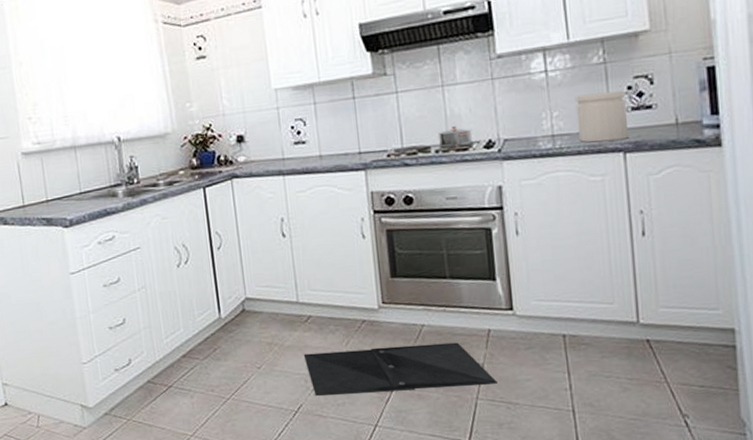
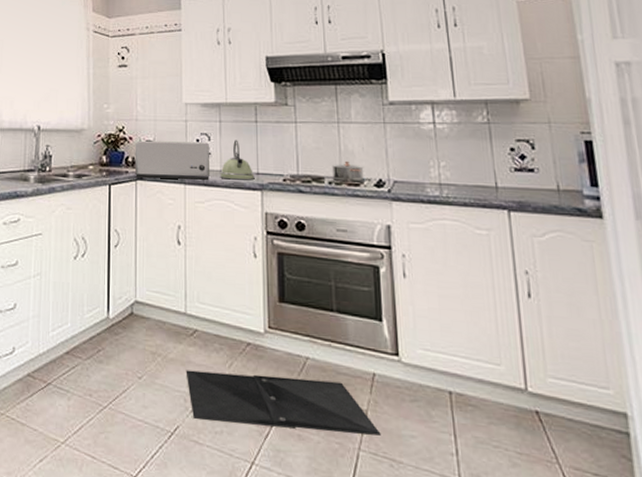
toaster: none [225,128,309,177] -> present [134,140,212,181]
kettle: none [320,120,357,164] -> present [220,140,255,180]
jar: present [575,90,629,143] -> none [461,149,513,199]

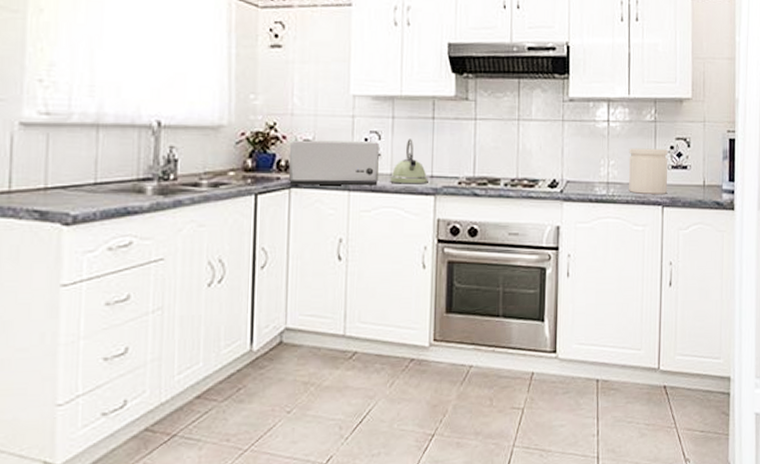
door mat: present [186,370,381,436] -> none [342,385,534,445]
cooking pot: present [331,161,364,182] -> none [508,161,540,183]
jar: none [461,149,513,199] -> present [628,148,668,195]

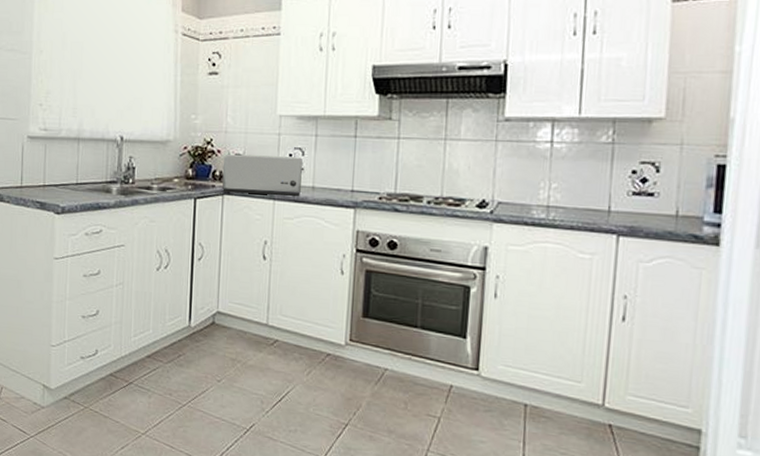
kettle: present [390,139,428,184] -> none [312,155,349,198]
jar: present [628,148,668,195] -> none [574,171,628,223]

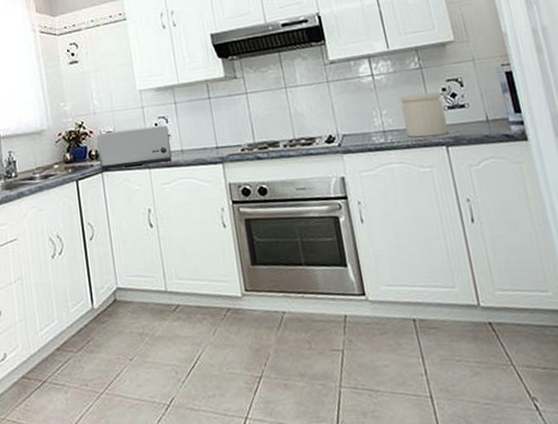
jar: none [574,171,628,223] -> present [399,92,449,138]

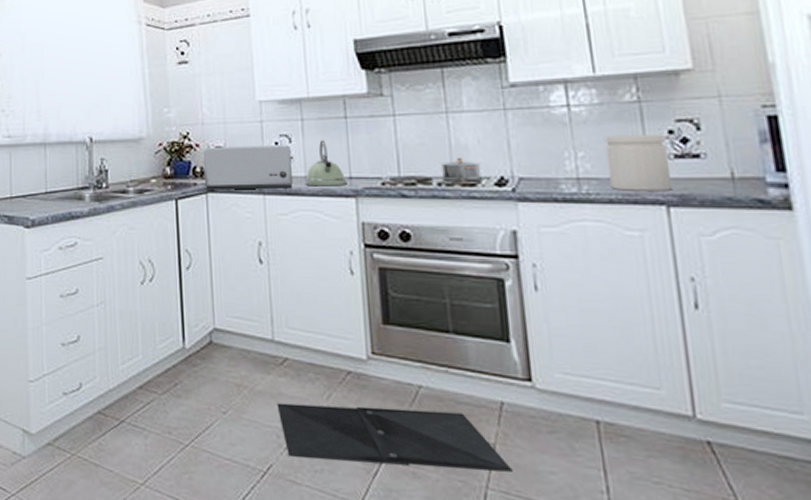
door mat: none [173,329,358,388] -> present [276,403,513,472]
kettle: none [181,118,215,158] -> present [305,140,347,187]
cooking pot: none [284,122,316,144] -> present [440,157,482,182]

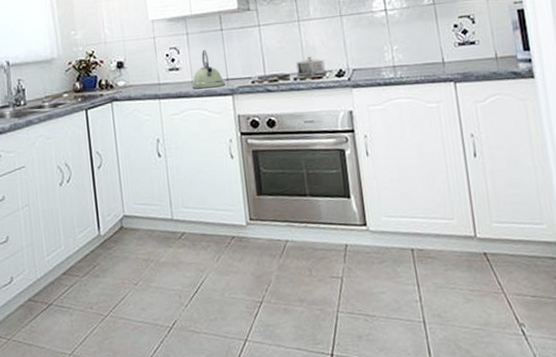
toaster: present [202,145,294,192] -> none [106,56,182,100]
door mat: present [276,403,513,472] -> none [177,257,356,311]
jar: present [604,134,673,192] -> none [411,28,458,74]

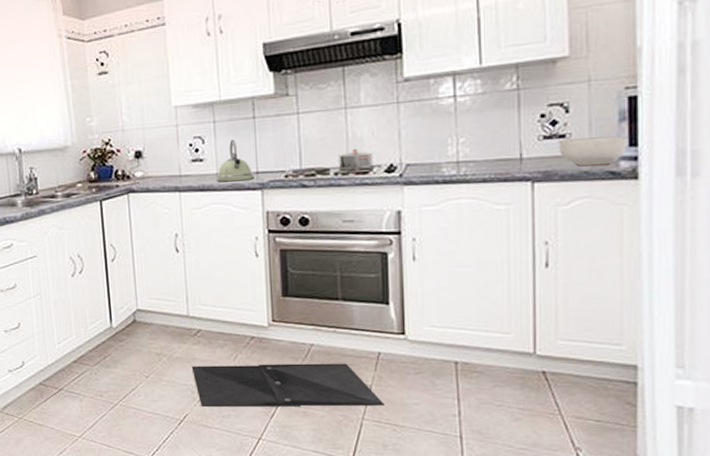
door mat: none [177,257,356,311] -> present [191,363,385,407]
bowl: none [470,42,523,68] -> present [558,136,629,167]

